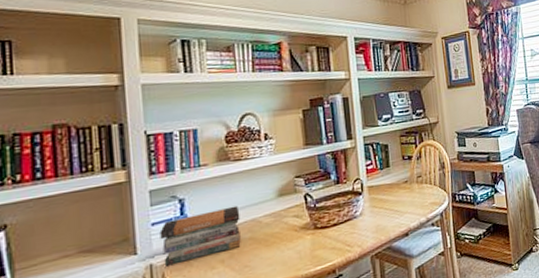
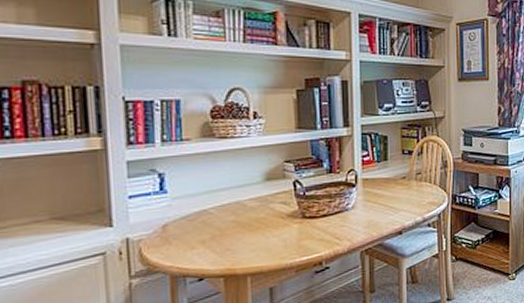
book stack: present [159,205,242,267] -> none [137,186,225,242]

